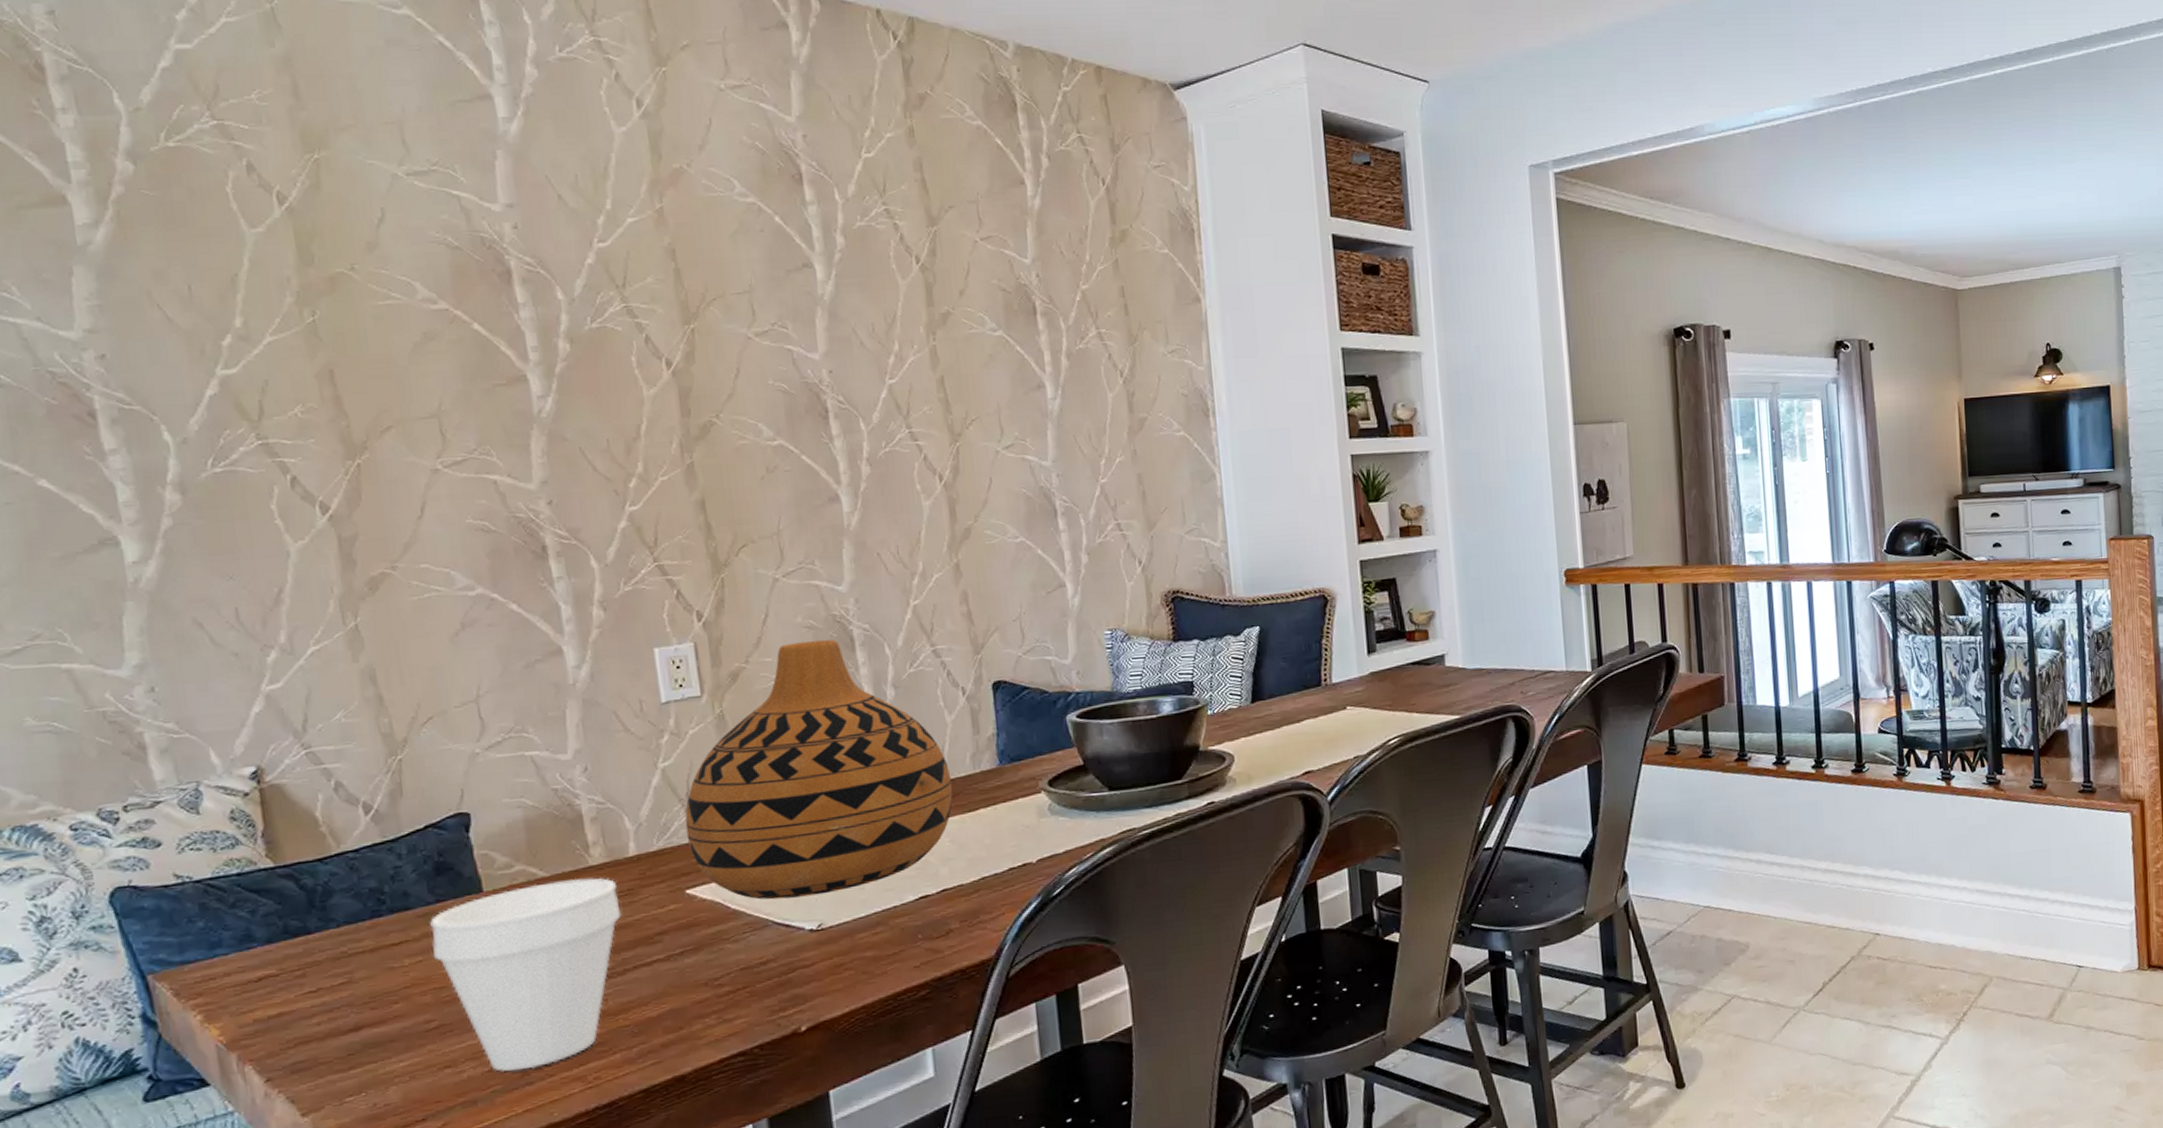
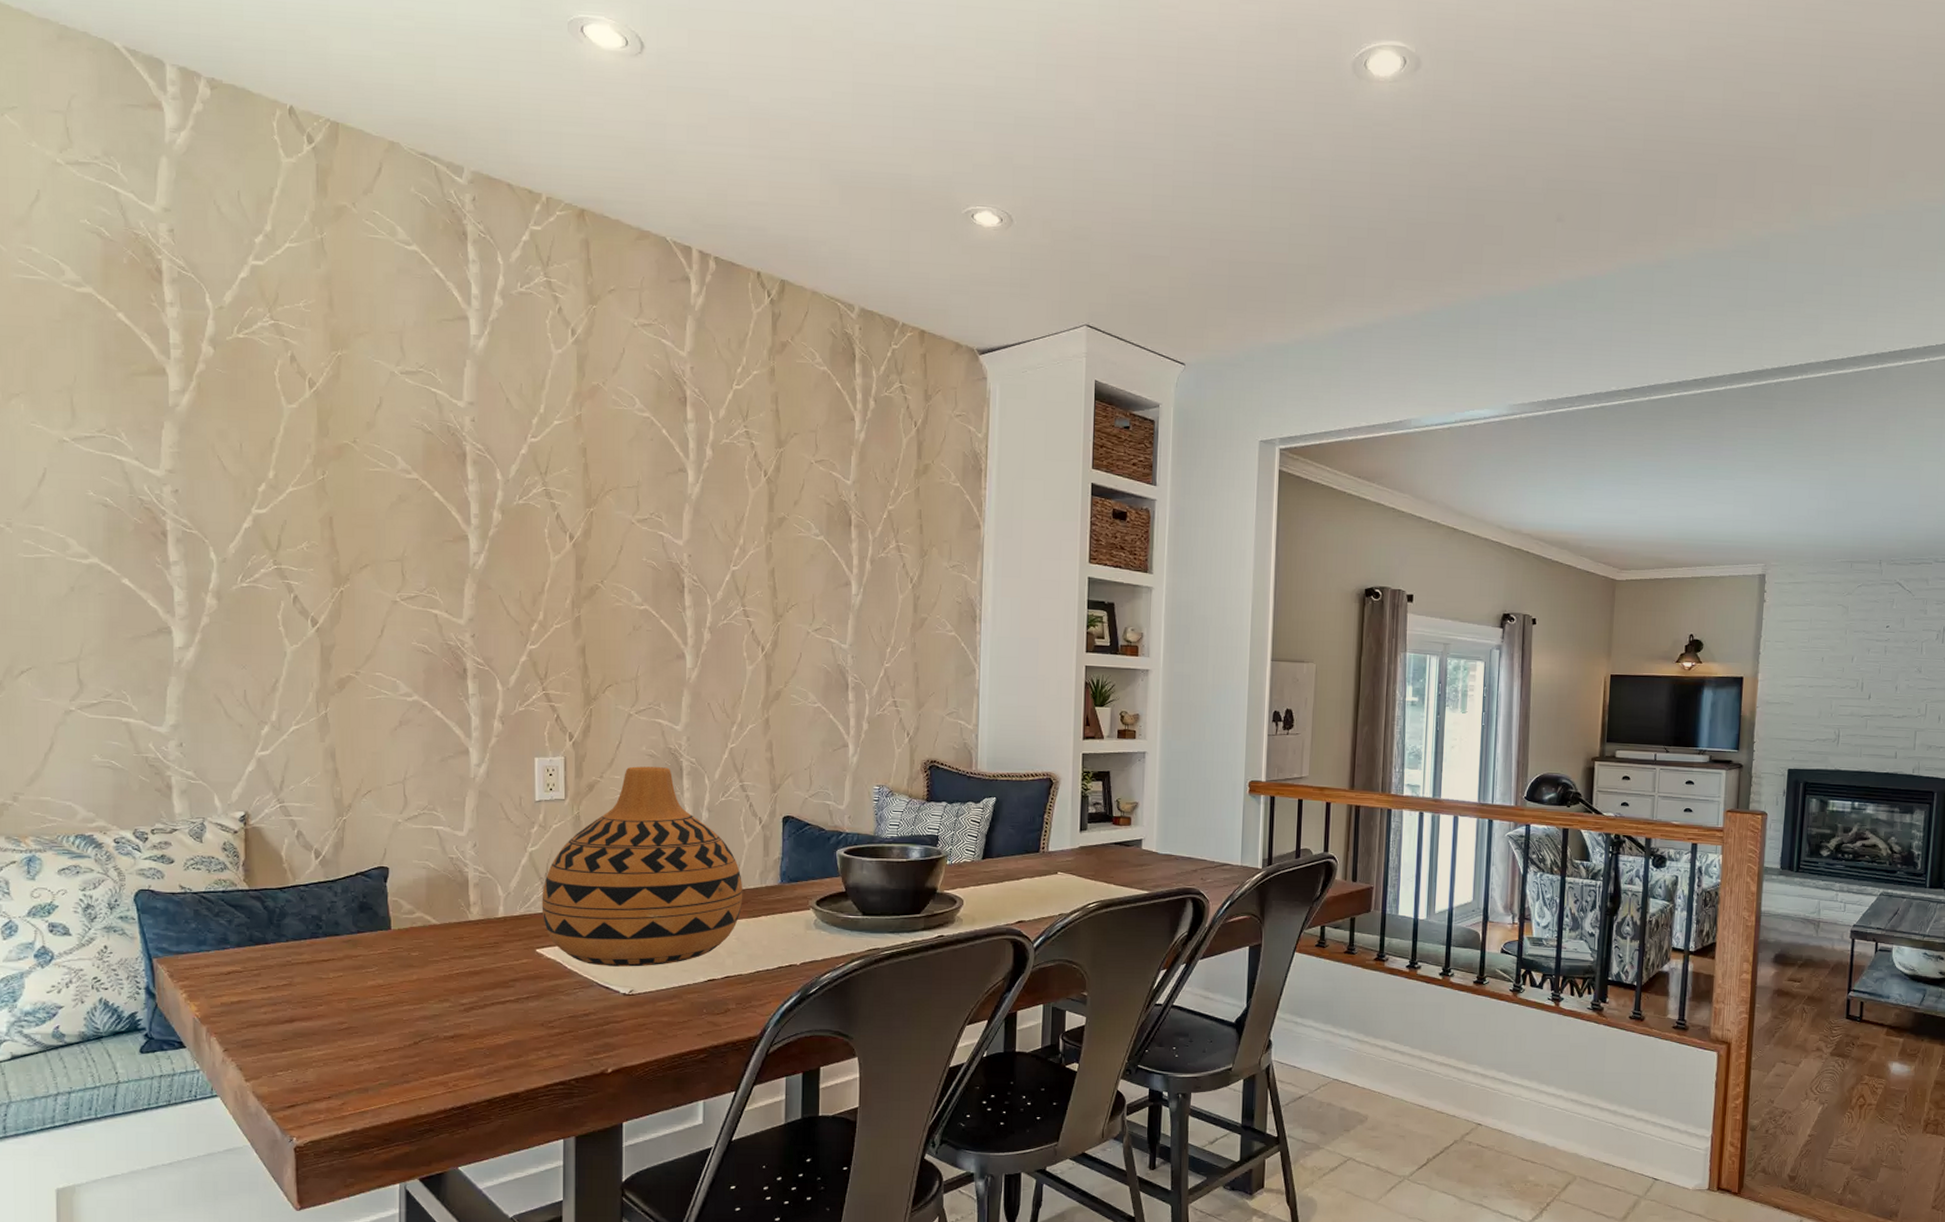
cup: present [430,878,622,1072] -> none [350,929,488,1071]

